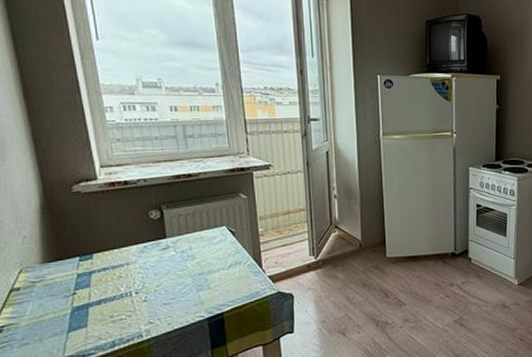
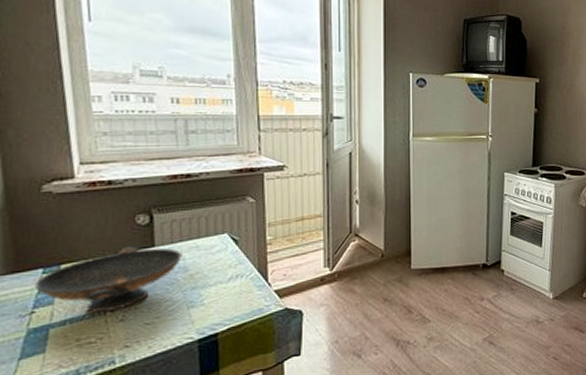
decorative bowl: none [74,238,189,295] -> present [34,246,182,313]

